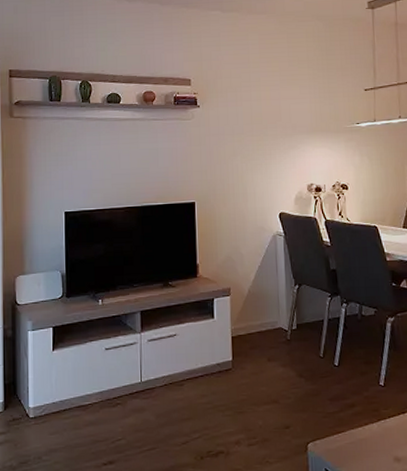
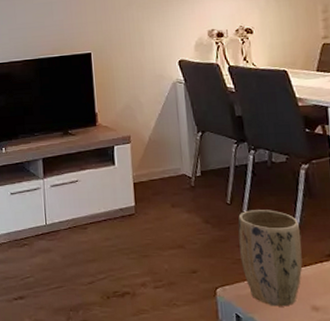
plant pot: none [329,362,387,459] -> present [238,210,303,307]

